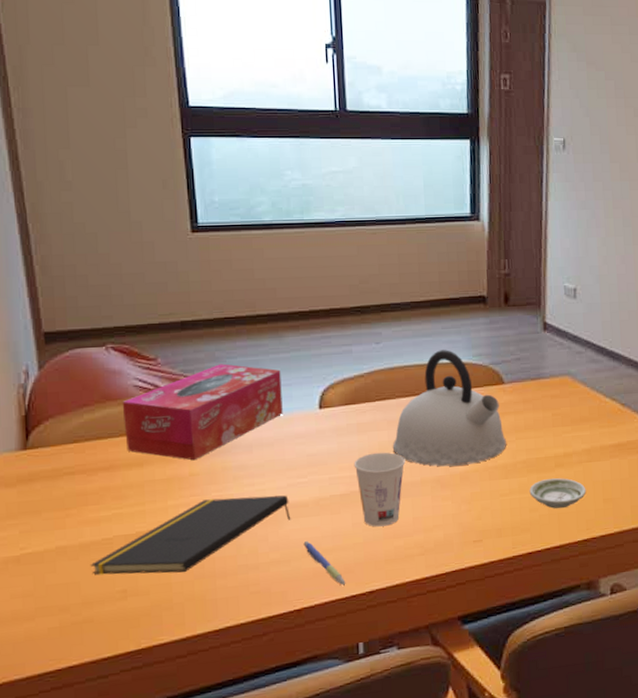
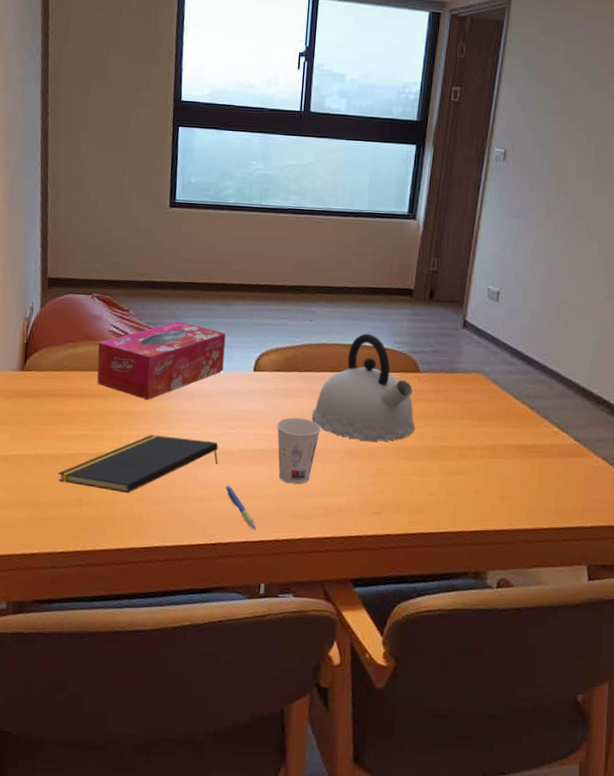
saucer: present [529,478,586,509] -> none [430,467,485,498]

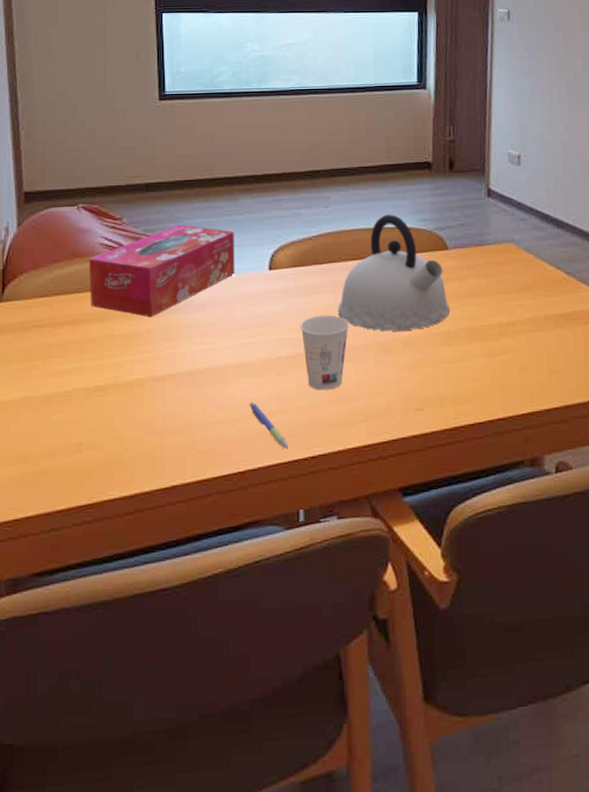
notepad: present [57,435,219,493] -> none [50,354,239,428]

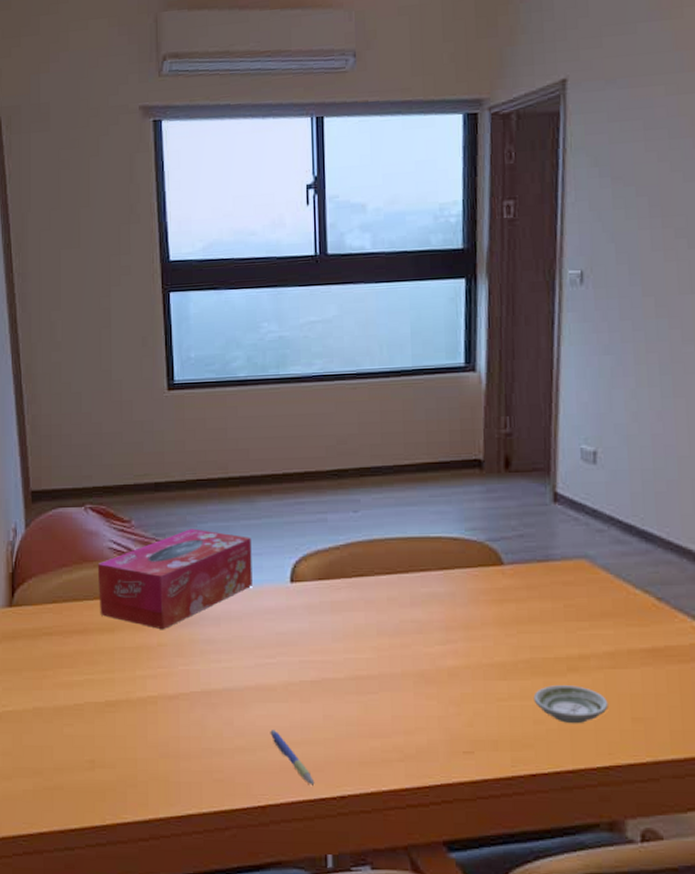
cup: present [300,315,350,391] -> none [326,636,384,722]
kettle: present [337,214,449,332] -> none [369,521,505,659]
saucer: none [472,347,530,380] -> present [533,685,609,724]

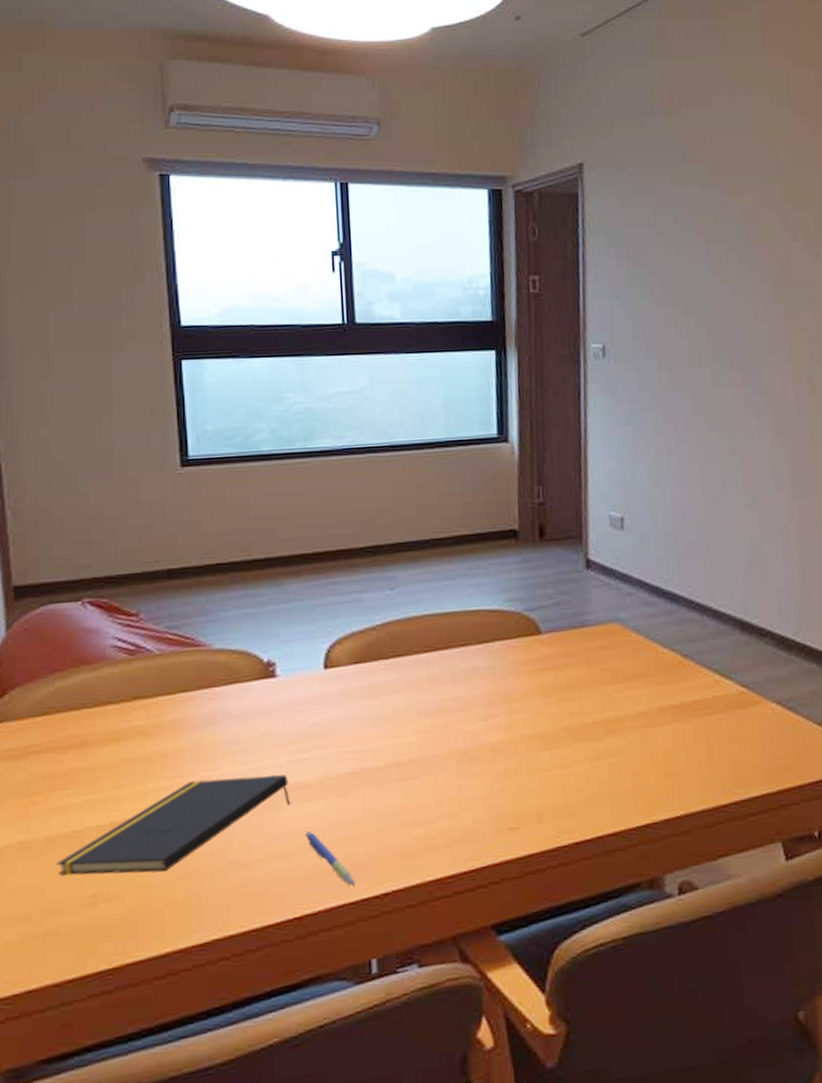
notepad: none [62,673,258,748] -> present [56,774,291,876]
tissue box: present [97,528,253,630] -> none [98,617,282,734]
saucer: present [533,685,609,724] -> none [574,748,644,787]

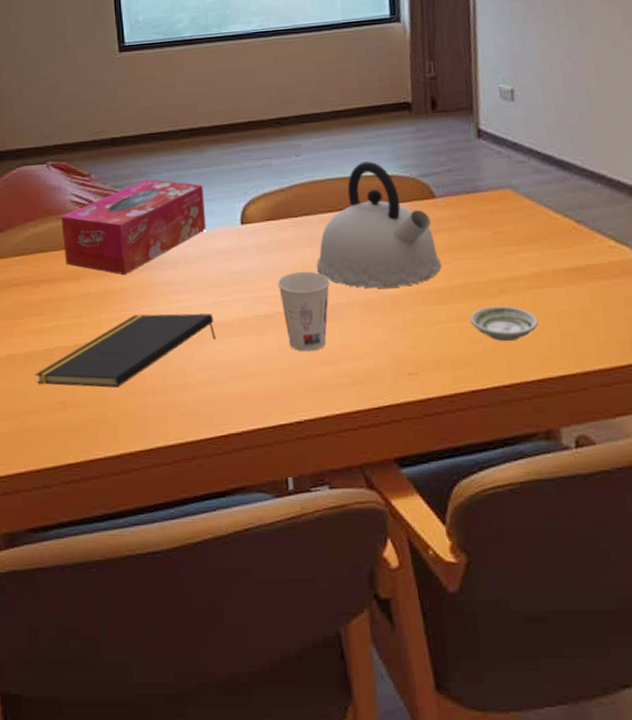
tissue box: none [98,617,282,734] -> present [61,179,206,275]
pen: present [305,830,356,886] -> none [229,362,273,413]
cup: none [364,719,426,812] -> present [277,271,331,352]
kettle: none [410,594,546,737] -> present [316,161,441,289]
saucer: none [574,748,644,787] -> present [469,306,539,342]

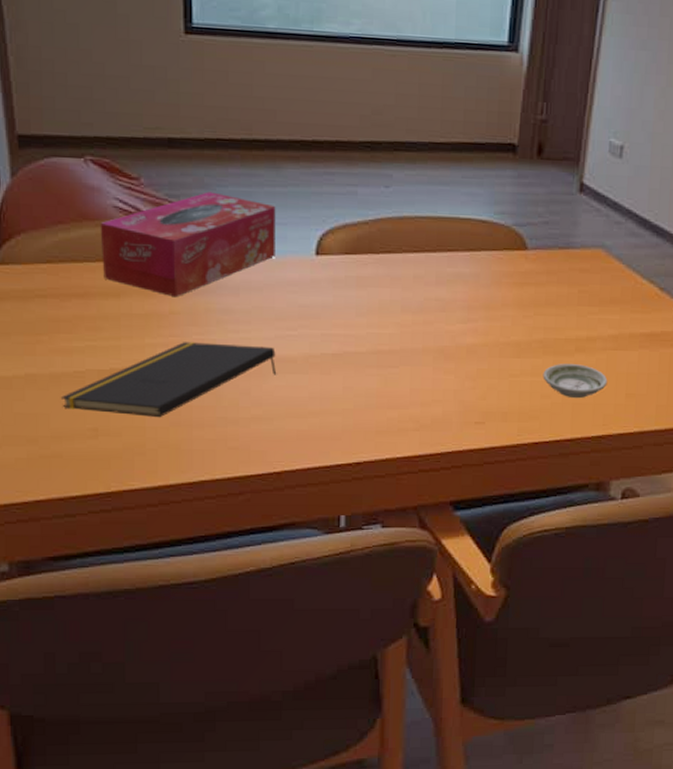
cup: present [277,271,331,352] -> none [349,311,407,394]
kettle: present [316,161,441,289] -> none [394,202,523,337]

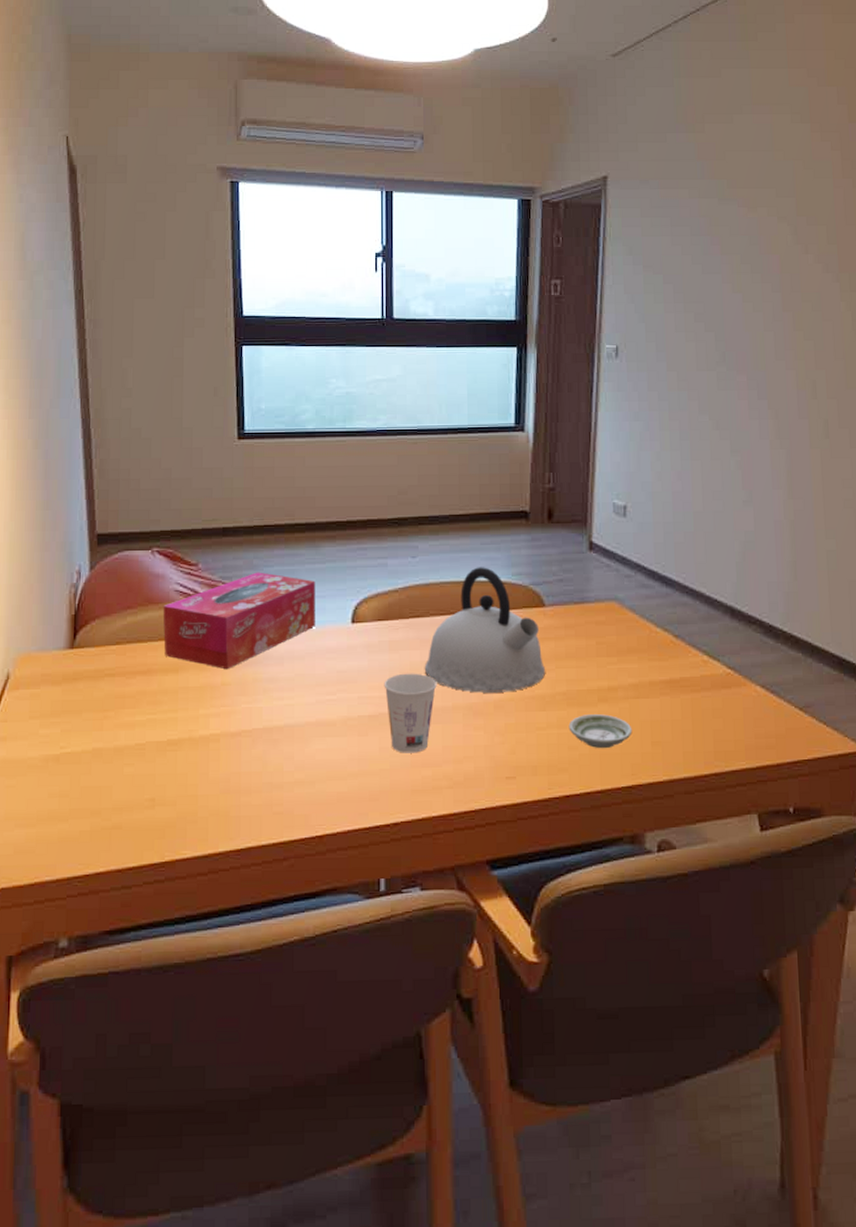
notepad: present [60,342,277,417] -> none [122,711,318,785]
cup: none [349,311,407,394] -> present [384,673,437,753]
kettle: none [394,202,523,337] -> present [424,567,545,693]

